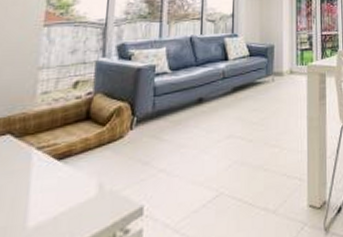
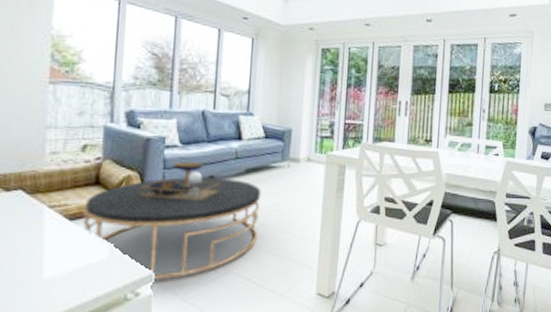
coffee table: none [71,85,249,214] -> present [82,161,262,281]

